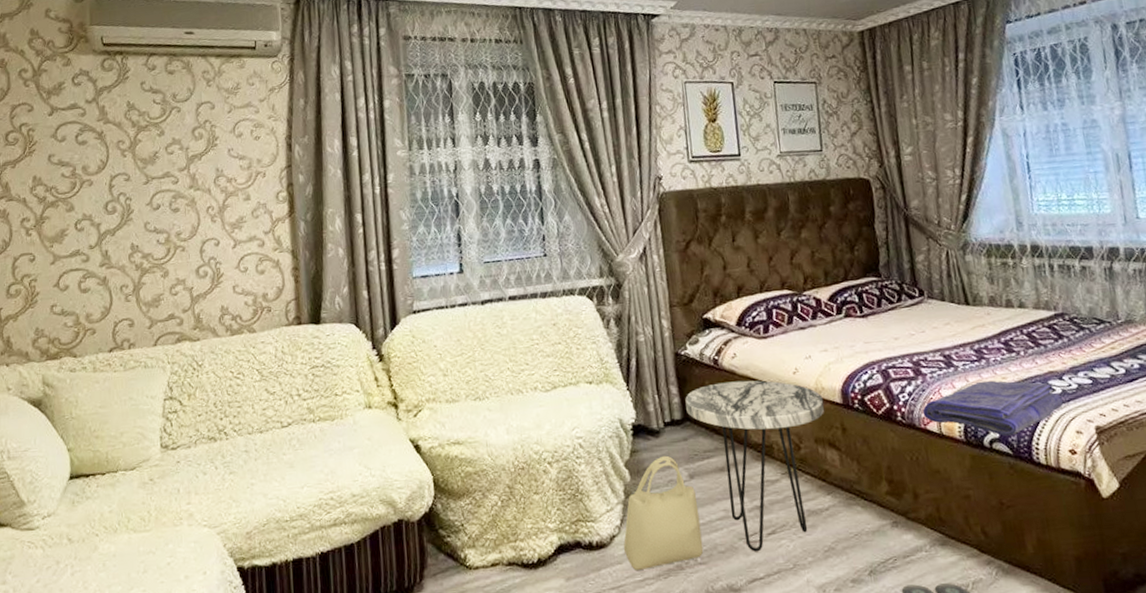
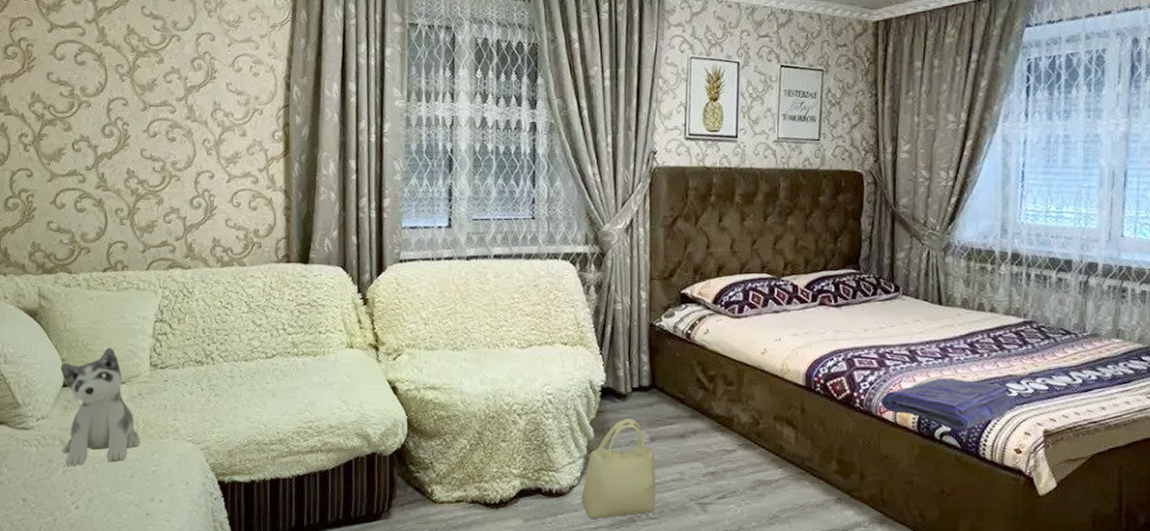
plush toy: none [67,431,153,567] -> present [61,347,141,466]
side table: present [685,380,825,552] -> none [655,356,788,513]

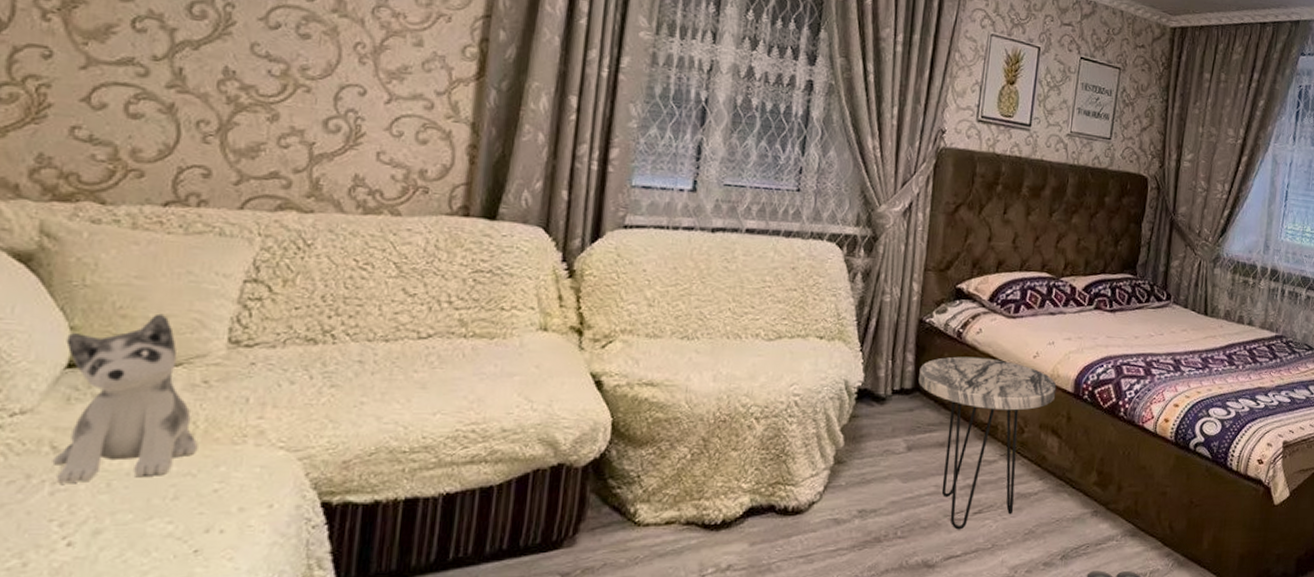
handbag: present [581,418,656,520] -> none [821,424,910,541]
side table: none [655,356,788,513] -> present [918,356,1057,530]
towel: present [881,378,1018,431] -> none [1143,388,1264,441]

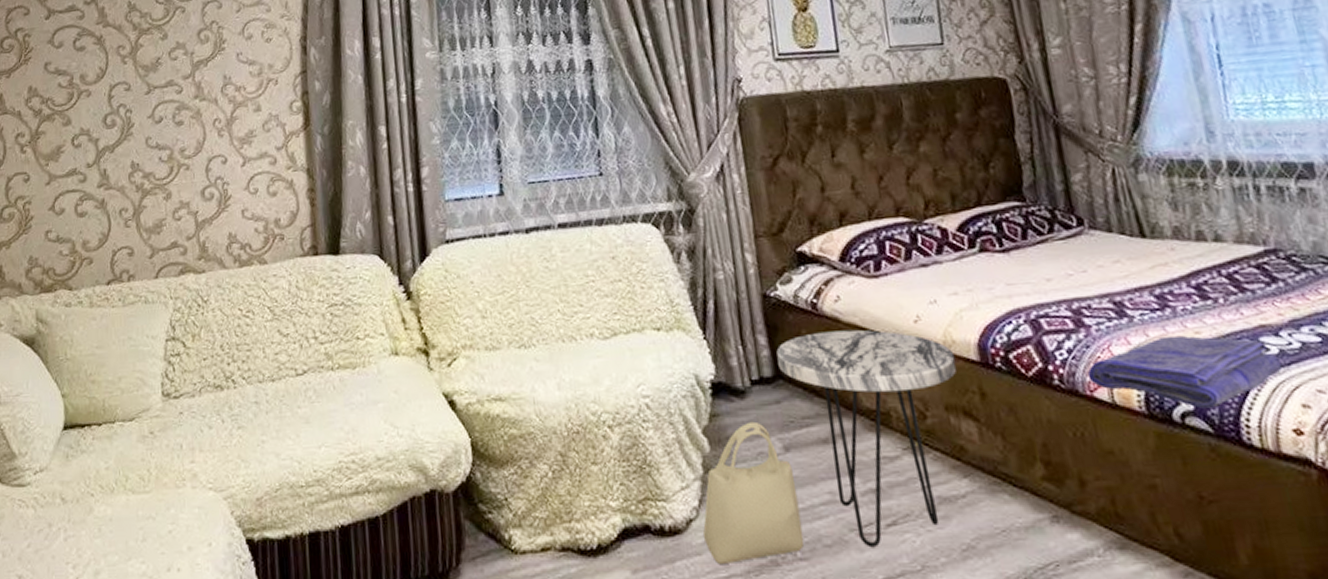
plush toy: present [52,313,198,484] -> none [61,376,154,531]
handbag: none [821,424,910,541] -> present [702,421,804,565]
towel: none [1143,388,1264,441] -> present [1087,335,1283,409]

